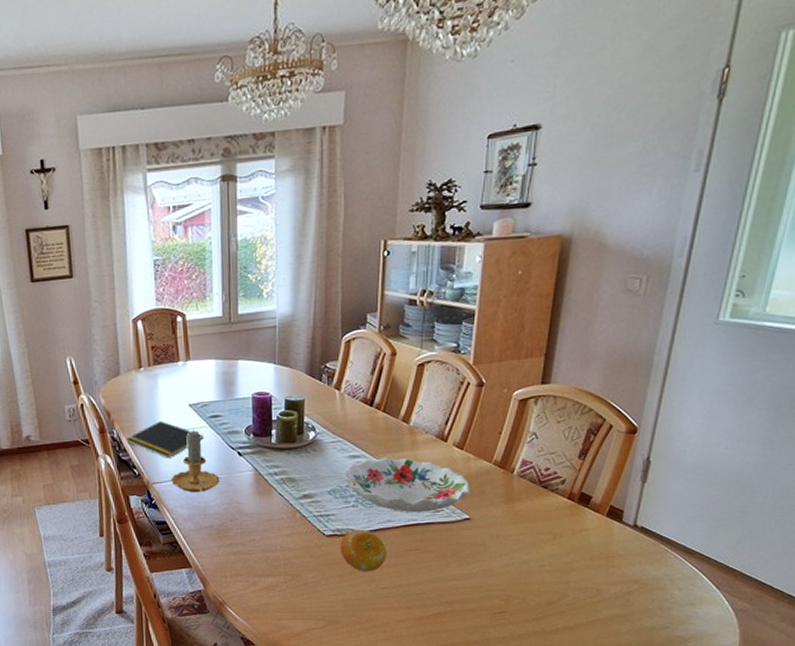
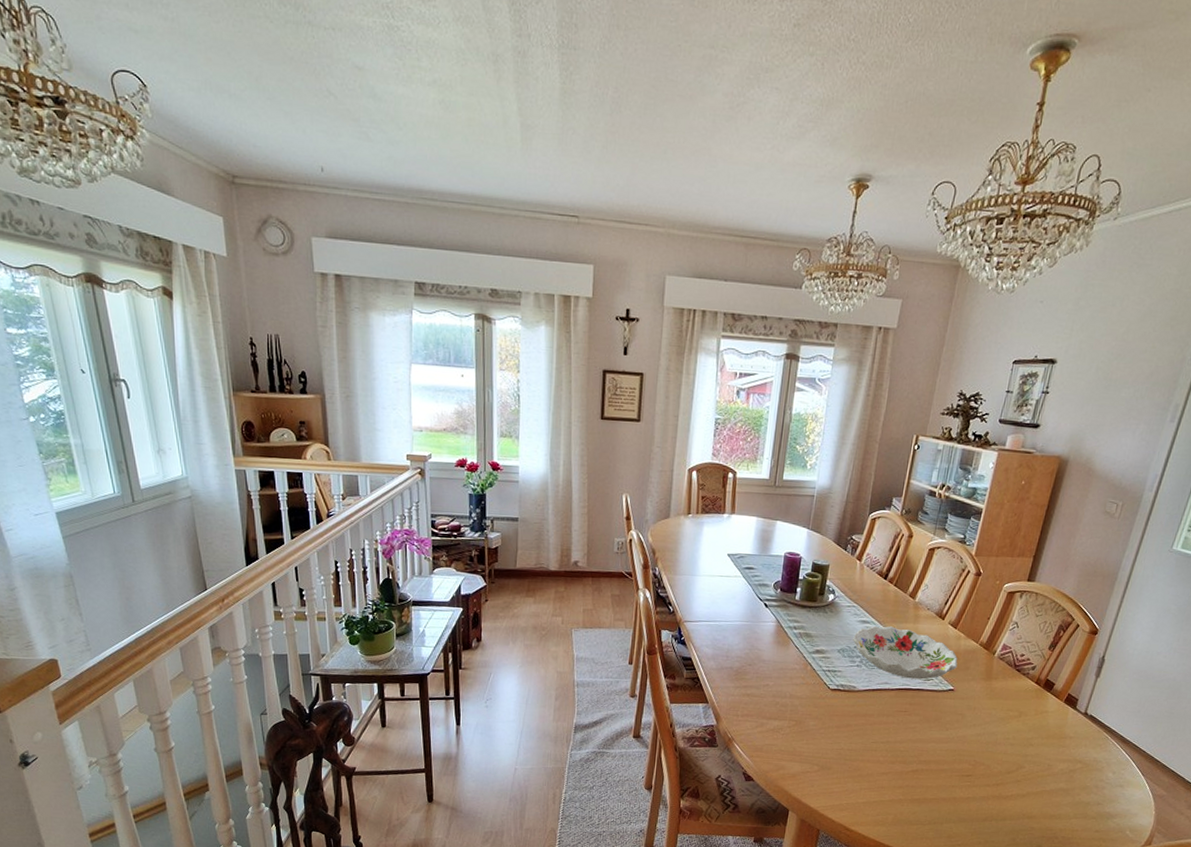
notepad: present [126,421,204,458] -> none [666,565,737,600]
candle: present [171,429,220,493] -> none [701,577,746,636]
fruit: present [340,529,387,572] -> none [841,687,881,727]

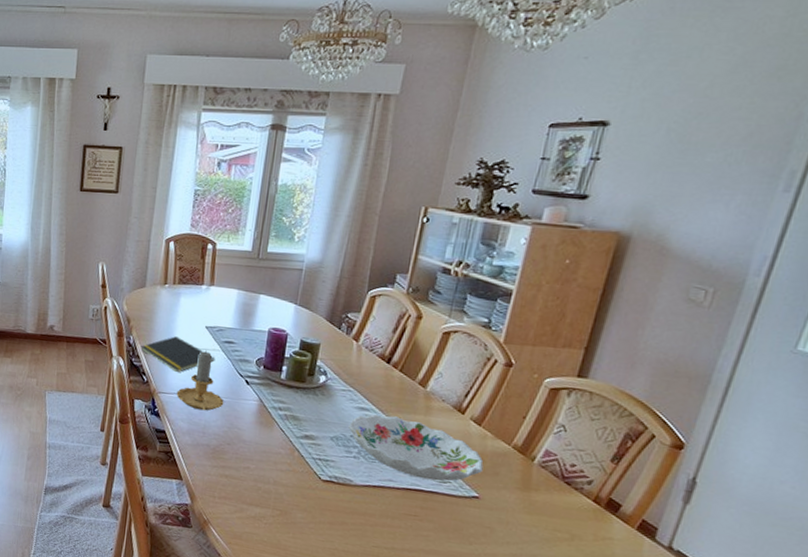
notepad: none [666,565,737,600] -> present [140,336,216,372]
candle: none [701,577,746,636] -> present [176,350,224,411]

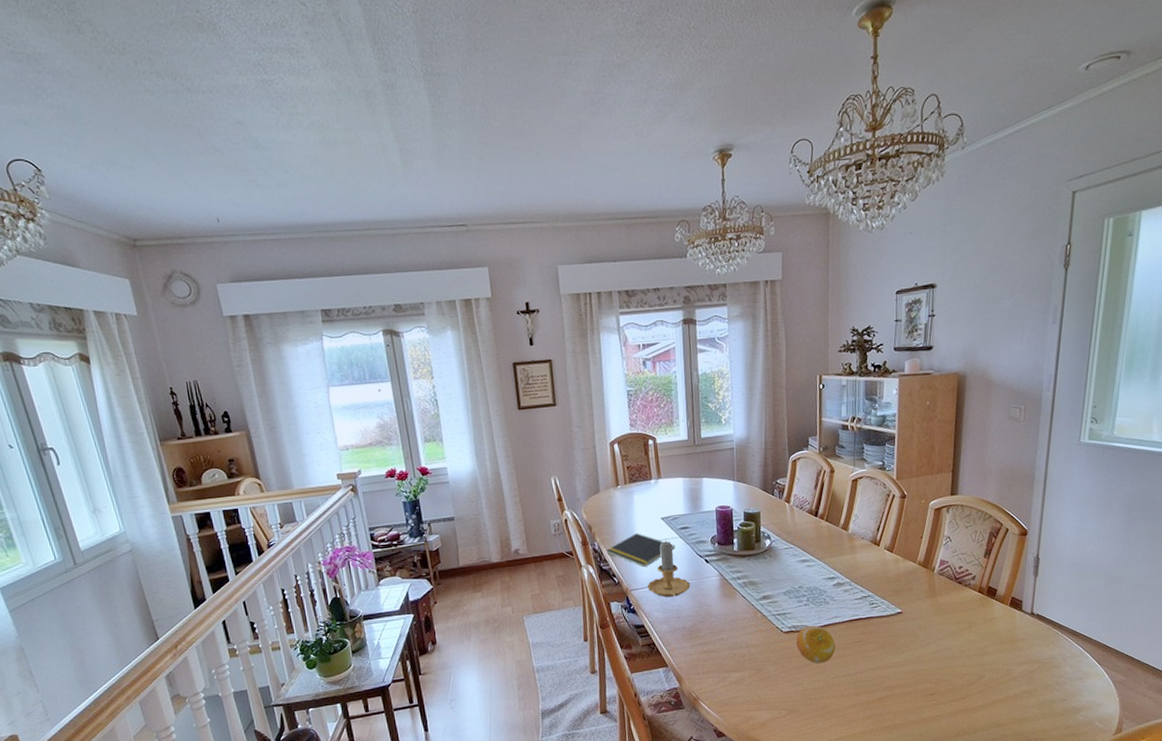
fruit: none [334,481,384,527] -> present [796,625,836,664]
decorative bowl: present [348,413,484,481] -> none [796,561,901,609]

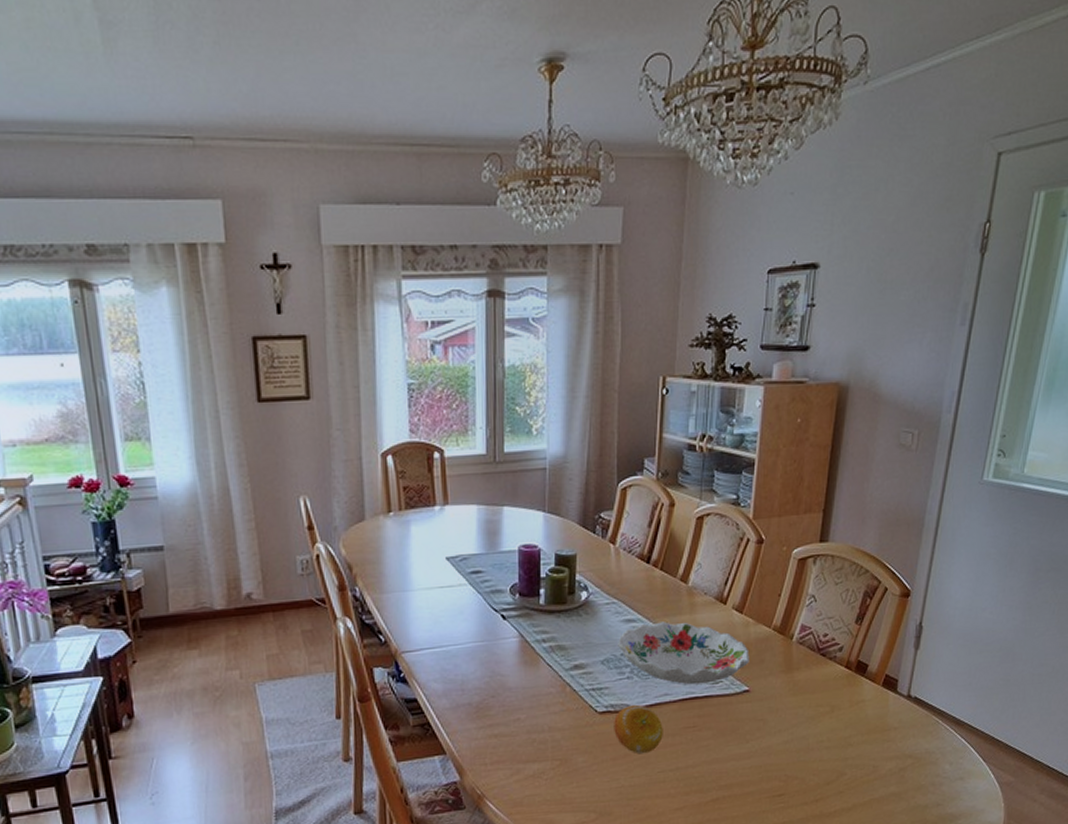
notepad: present [606,533,676,567] -> none [370,577,463,622]
candle: present [647,540,691,598] -> none [423,587,481,664]
decorative bowl: none [796,561,901,609] -> present [618,621,750,685]

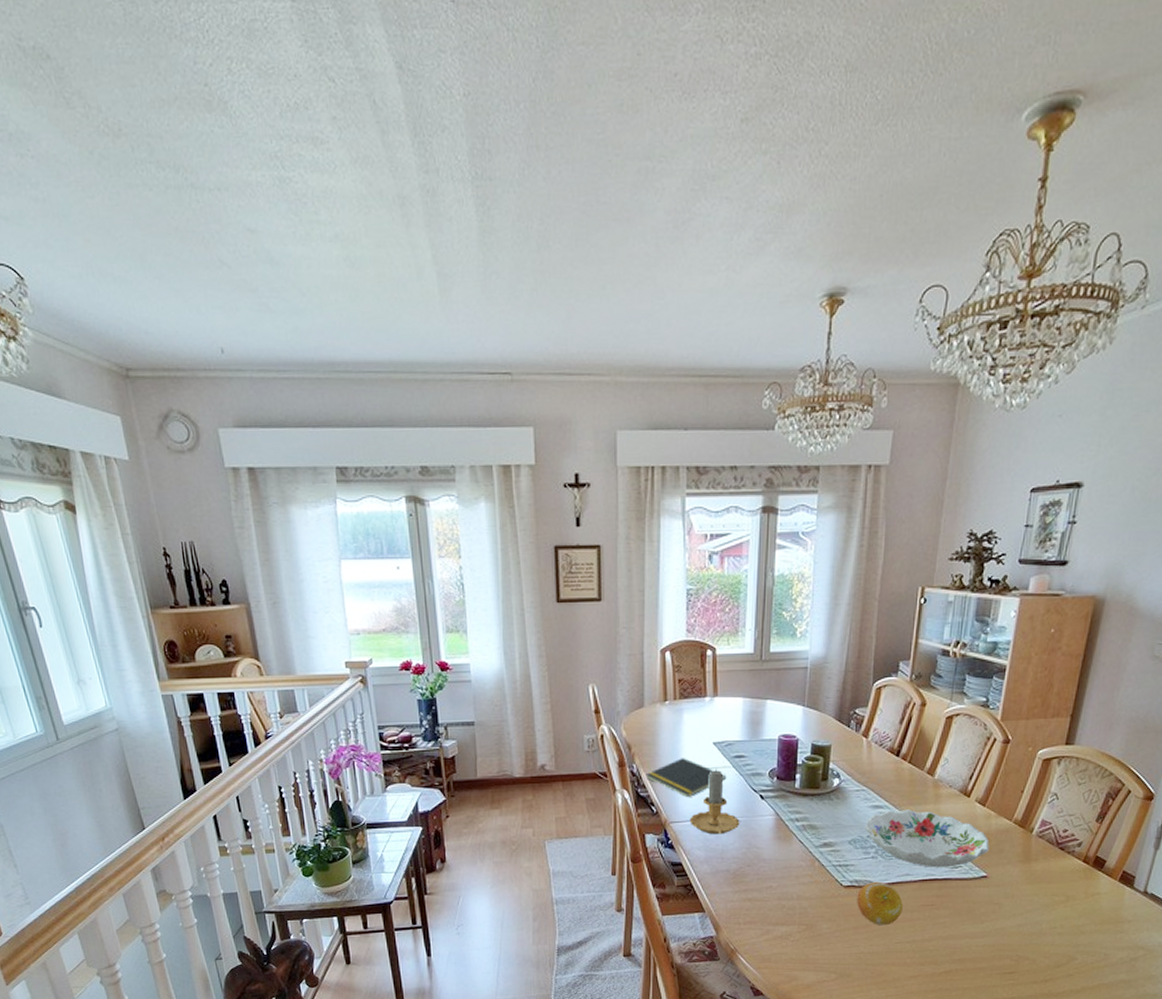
notepad: none [370,577,463,622] -> present [645,758,727,797]
candle: none [423,587,481,664] -> present [689,769,740,835]

